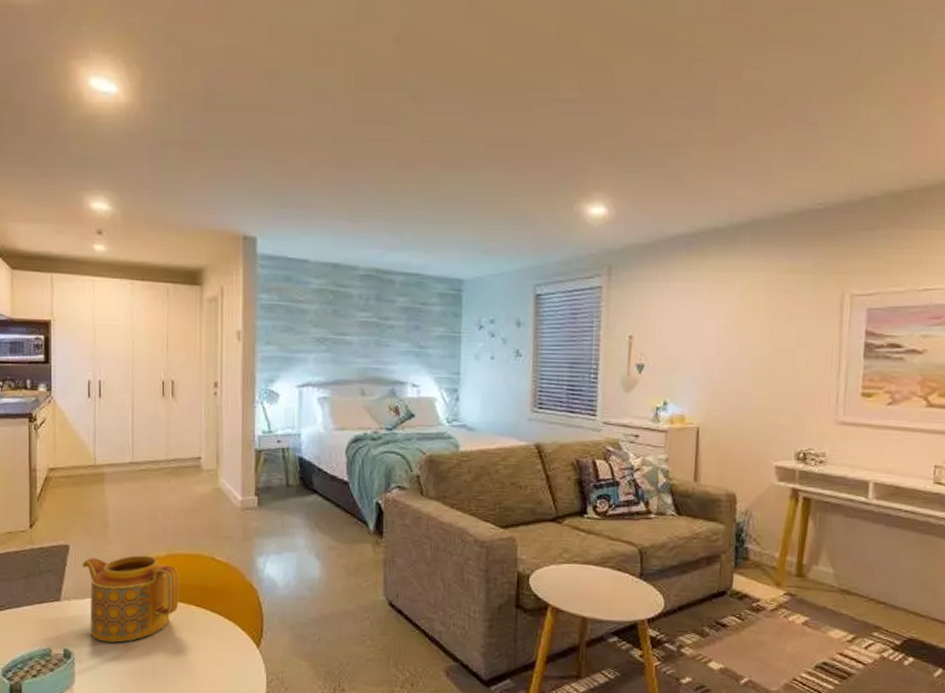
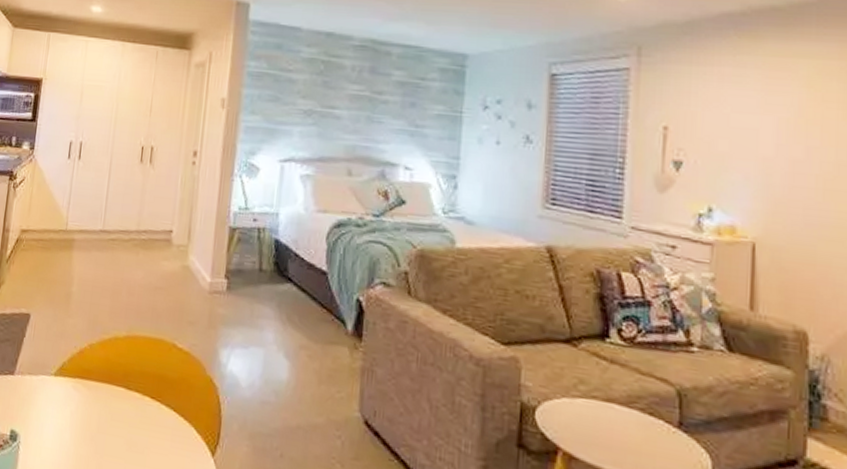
teapot: present [82,555,179,643] -> none [39,330,137,430]

